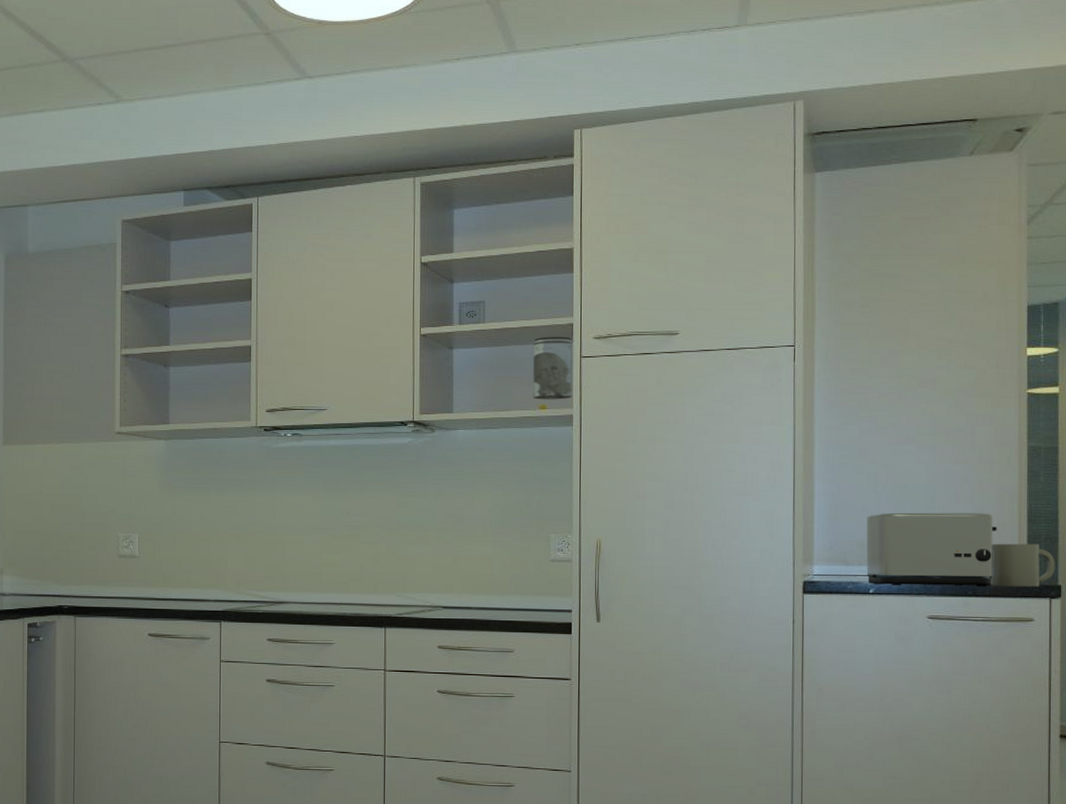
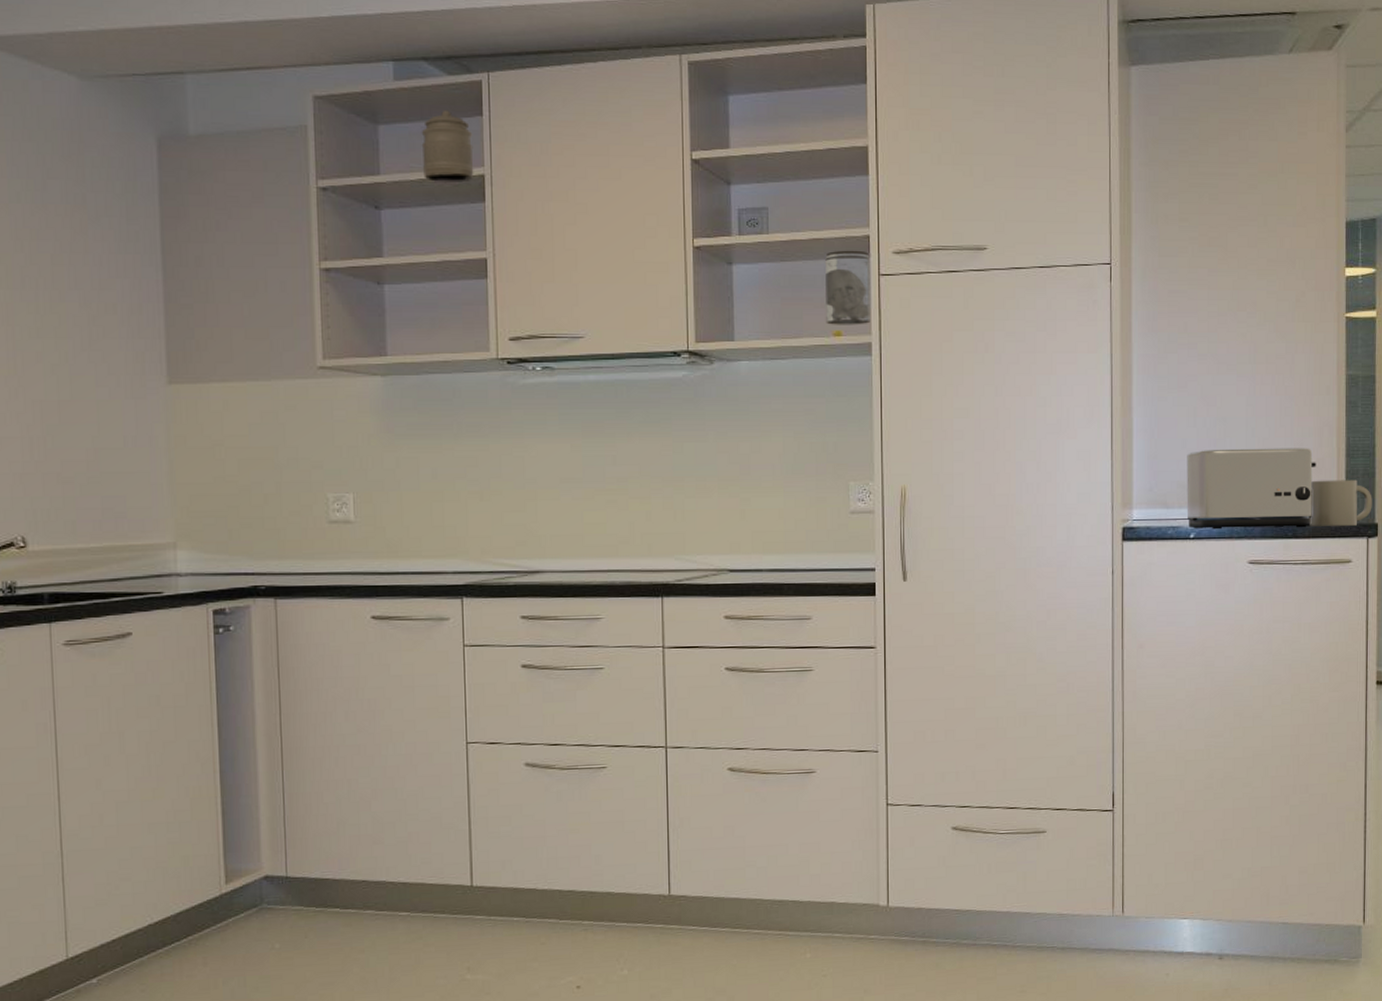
jar: none [203,228,244,286] -> present [421,109,474,184]

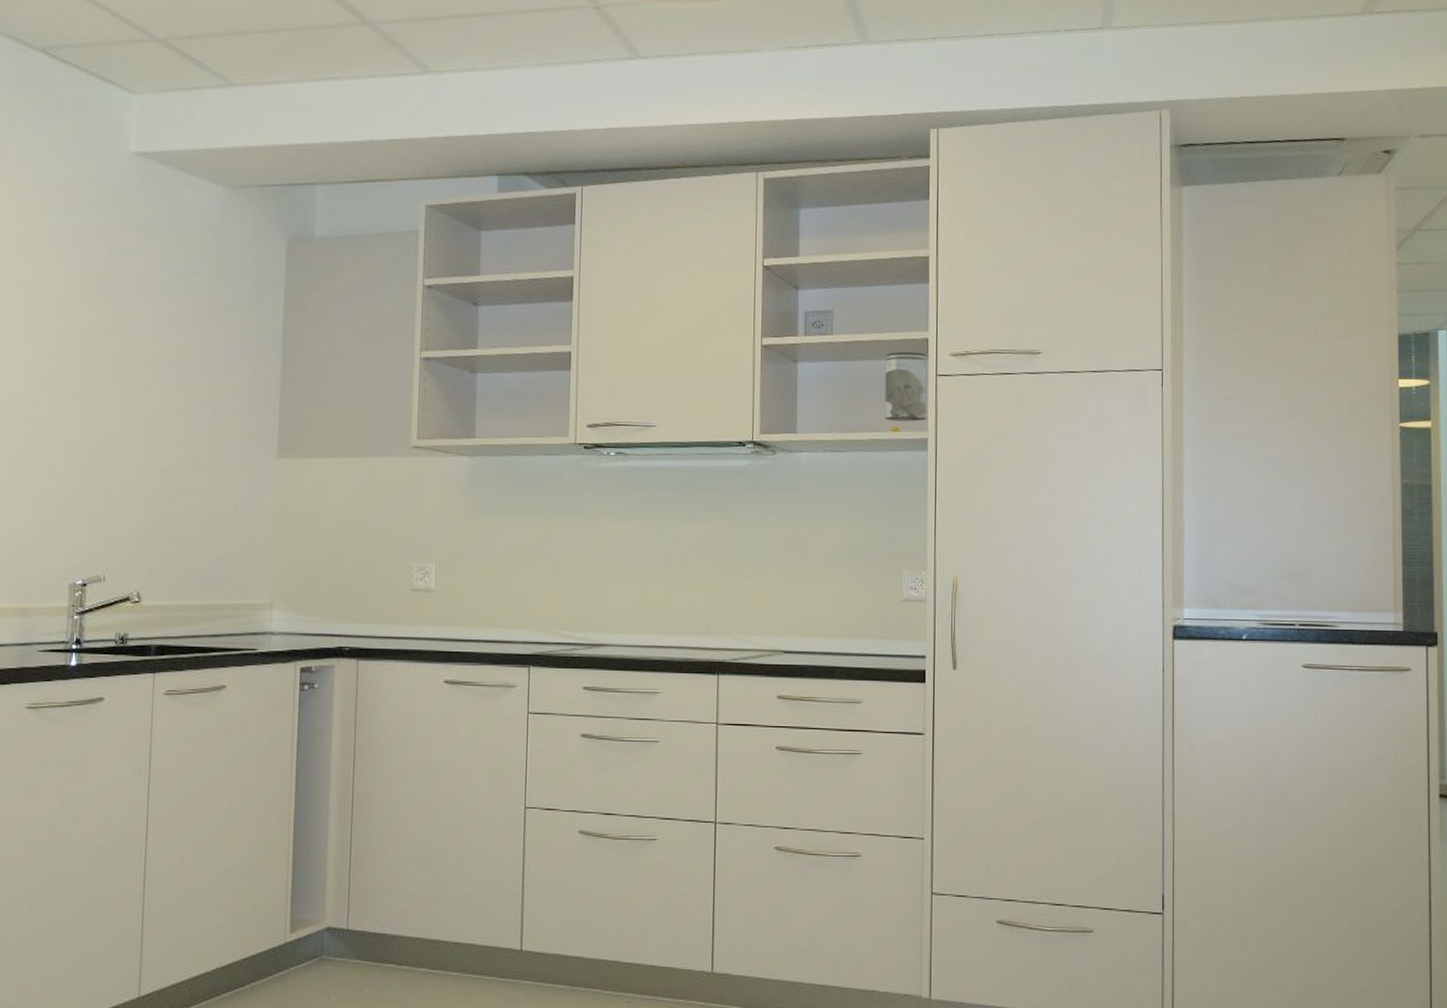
jar: present [421,109,474,184] -> none [518,218,565,284]
toaster: present [1186,448,1316,530] -> none [1238,552,1372,634]
mug: present [1310,479,1372,526] -> none [1366,586,1431,634]

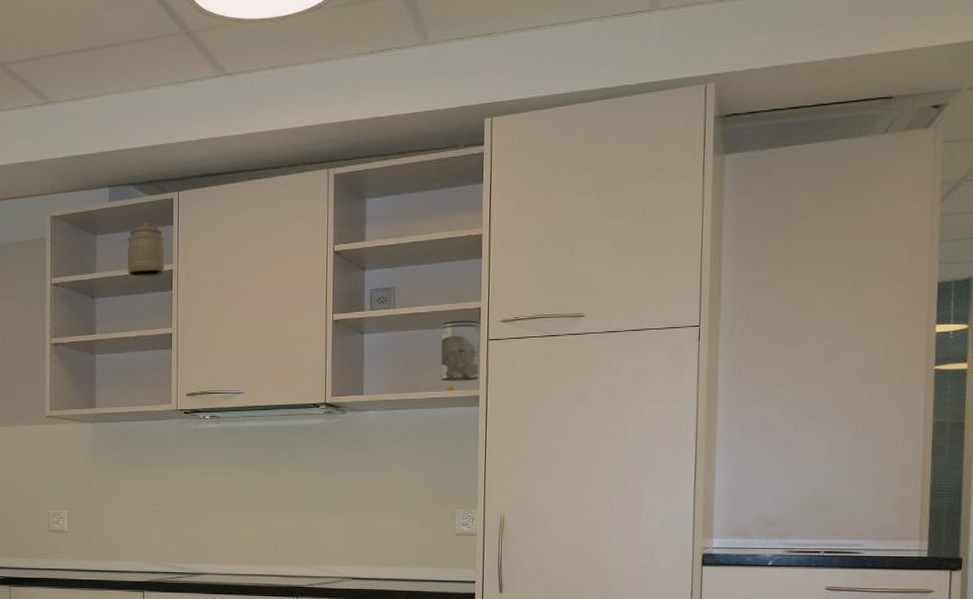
jar: none [518,218,565,284] -> present [127,221,165,277]

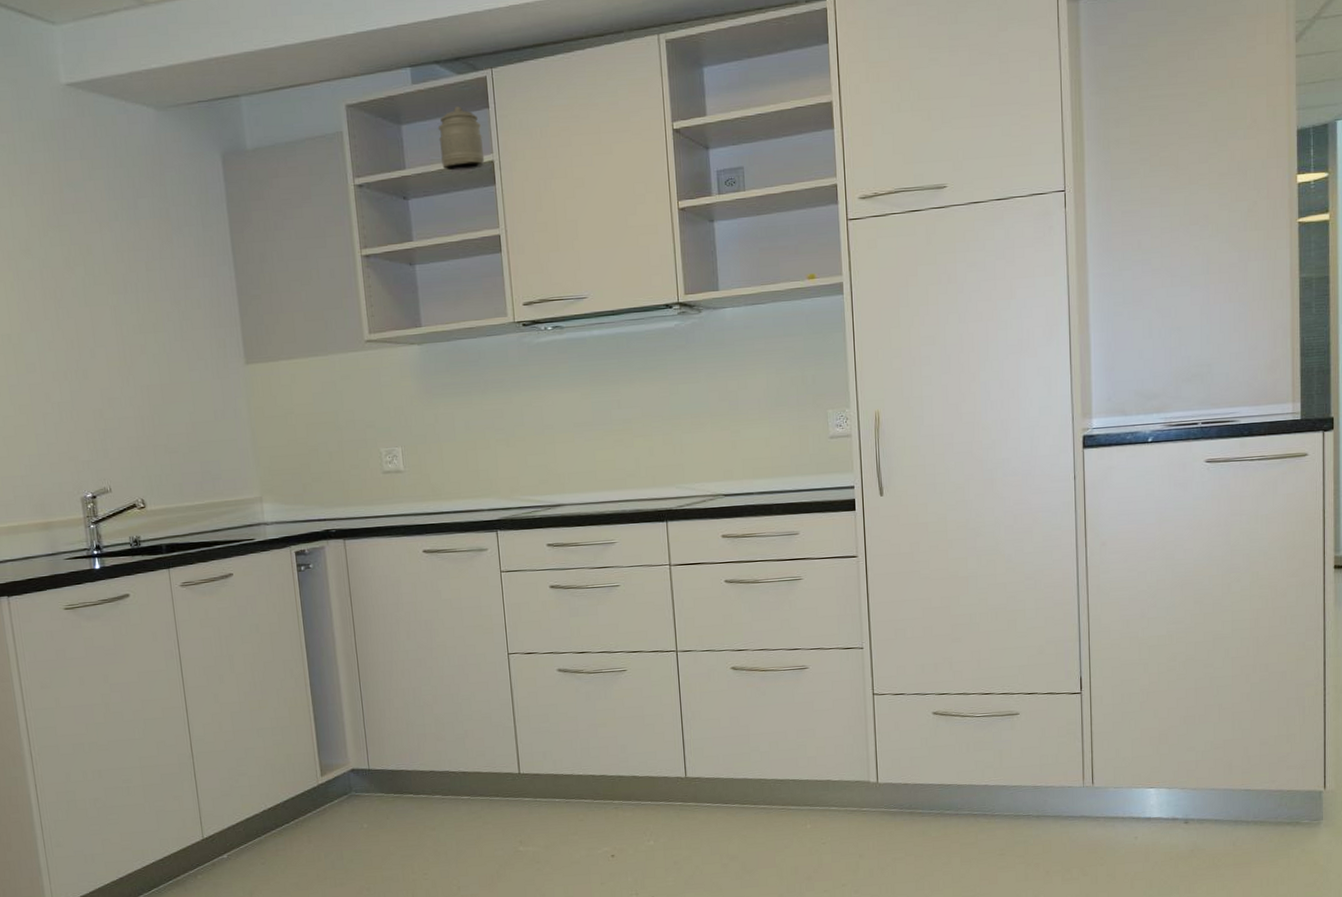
jar: present [441,320,480,381] -> none [796,198,841,270]

